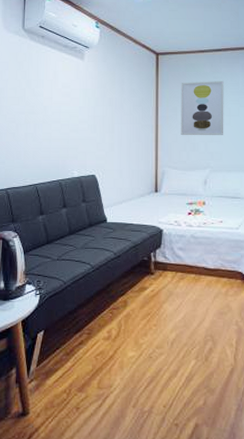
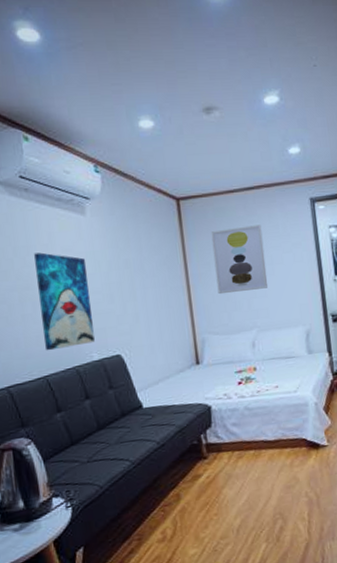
wall art: none [38,86,79,164] -> present [34,252,95,351]

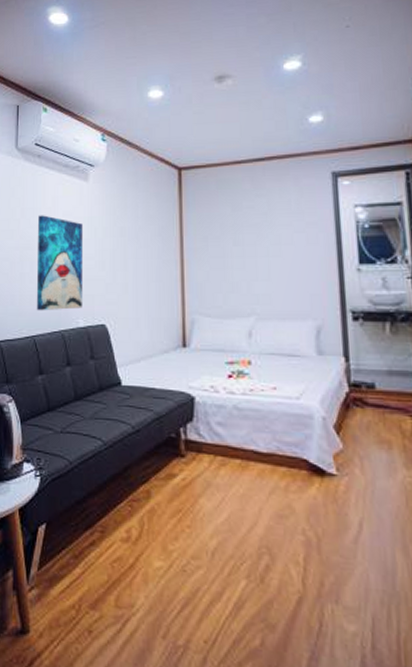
wall art: present [211,225,269,295] -> none [212,199,273,273]

